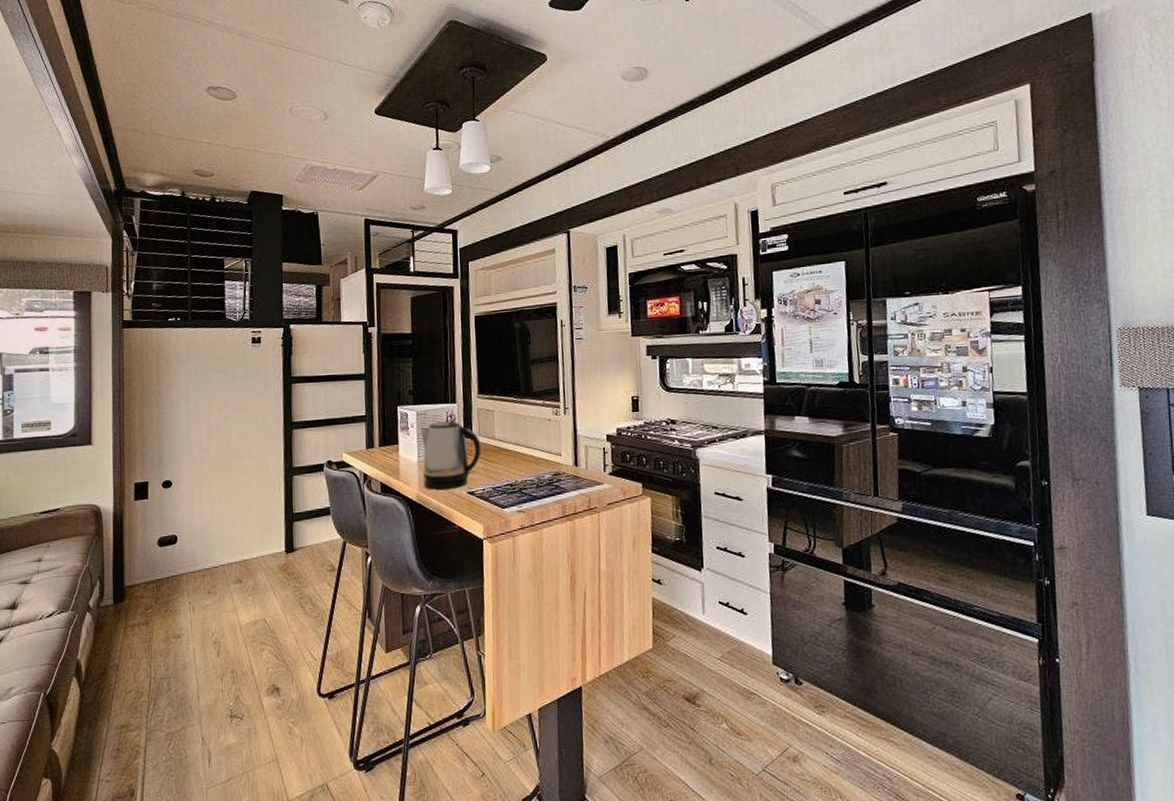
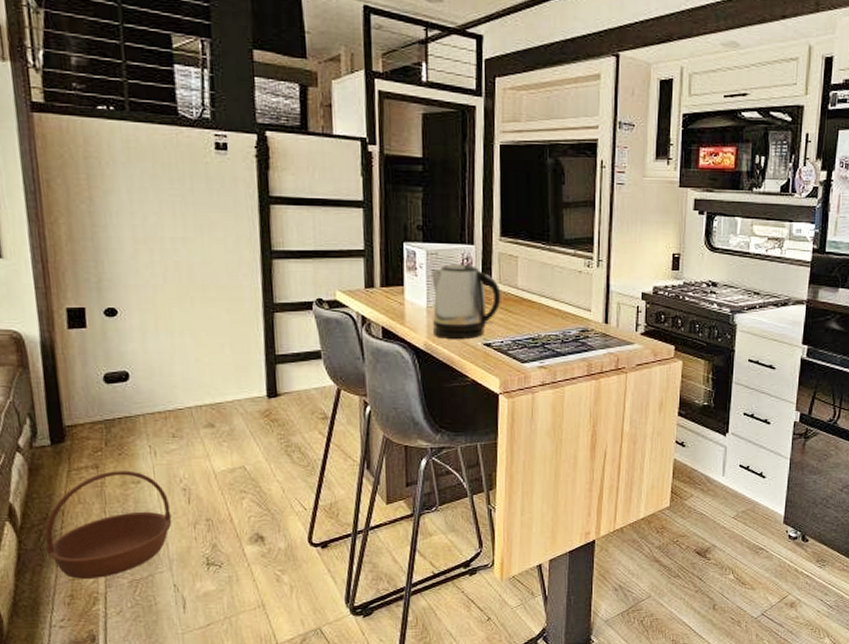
basket: none [101,626,204,732] -> present [44,470,172,579]

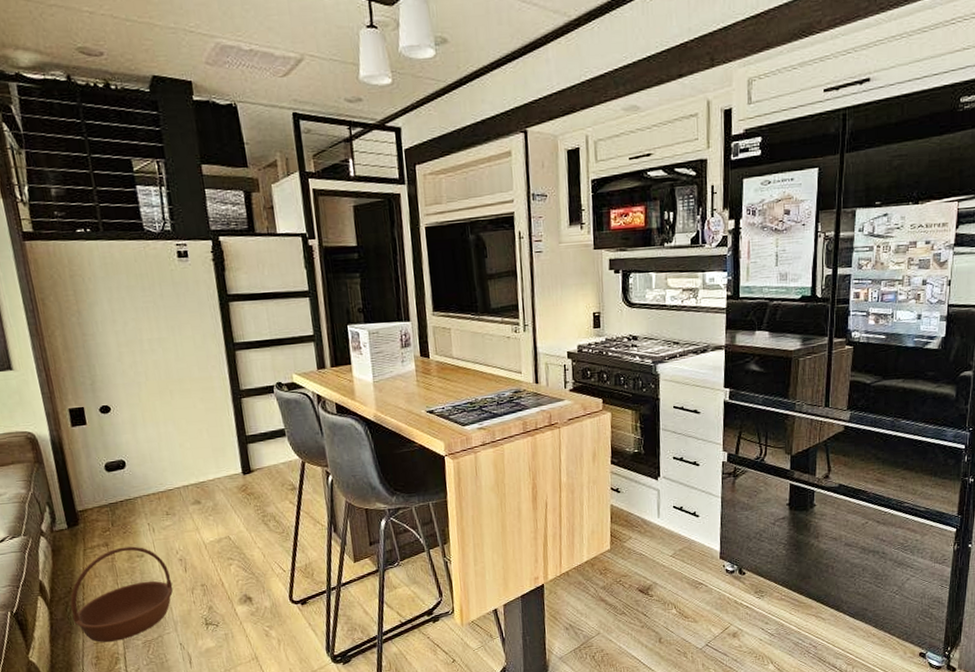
kettle: present [431,264,501,339] -> none [374,339,439,409]

